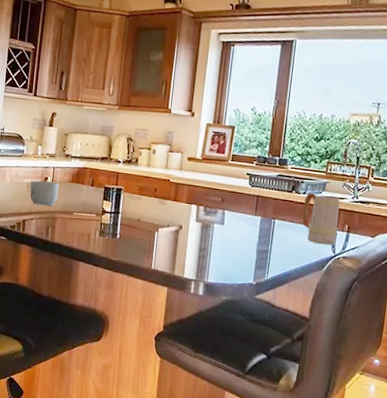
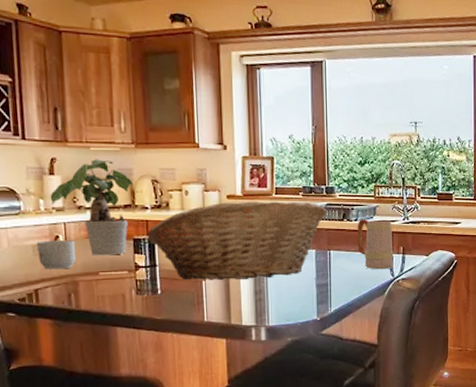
potted plant: none [46,116,113,199] -> present [50,159,134,256]
fruit basket: none [116,163,277,238] -> present [147,201,327,280]

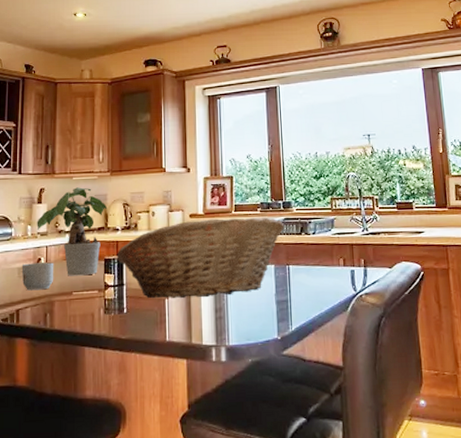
mug: present [357,219,394,270] -> none [315,232,355,284]

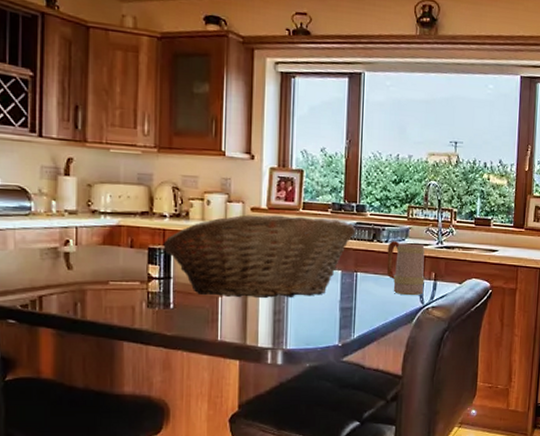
mug: present [21,262,54,291] -> none [44,244,86,276]
potted plant: present [37,187,108,276] -> none [63,161,153,264]
mug: none [315,232,355,284] -> present [386,241,425,296]

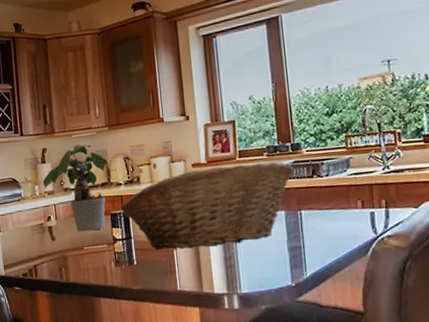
potted plant: none [63,161,153,264] -> present [43,144,109,232]
mug: present [386,241,425,296] -> none [329,172,376,228]

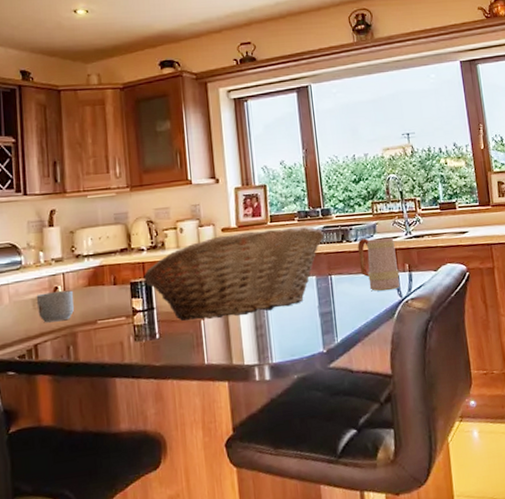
mug: none [33,219,64,247] -> present [36,290,74,323]
potted plant: present [43,144,109,232] -> none [49,206,130,304]
mug: none [329,172,376,228] -> present [357,237,400,291]

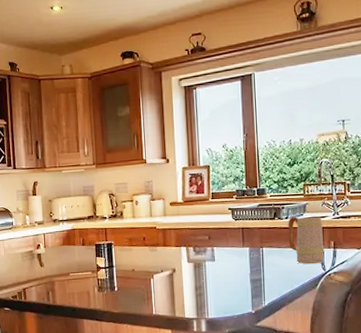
mug: present [36,290,74,323] -> none [24,248,52,272]
fruit basket: present [143,227,325,321] -> none [106,204,259,278]

